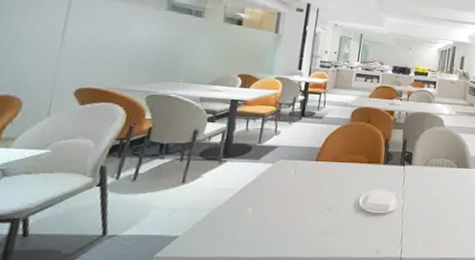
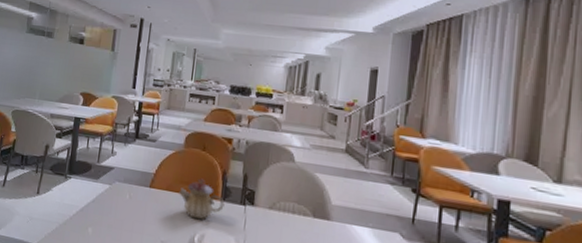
teapot: none [345,147,387,183] -> present [179,178,225,220]

